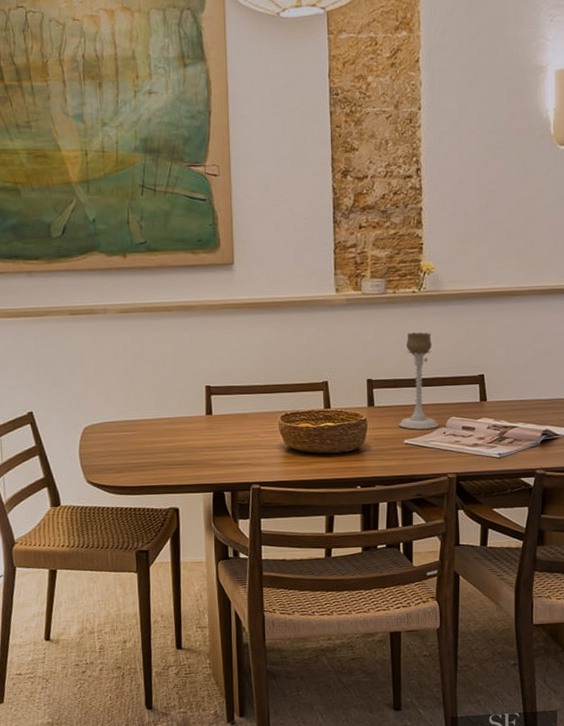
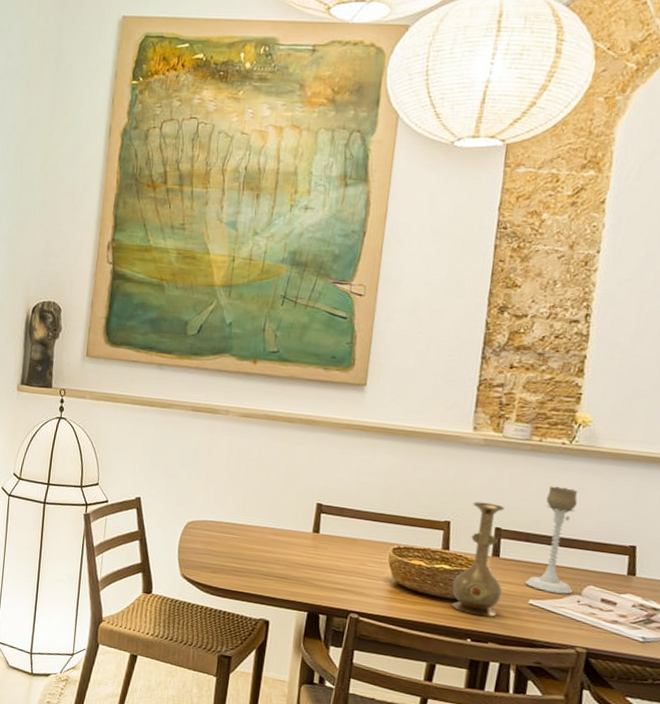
vase: none [337,358,381,464] -> present [451,501,505,617]

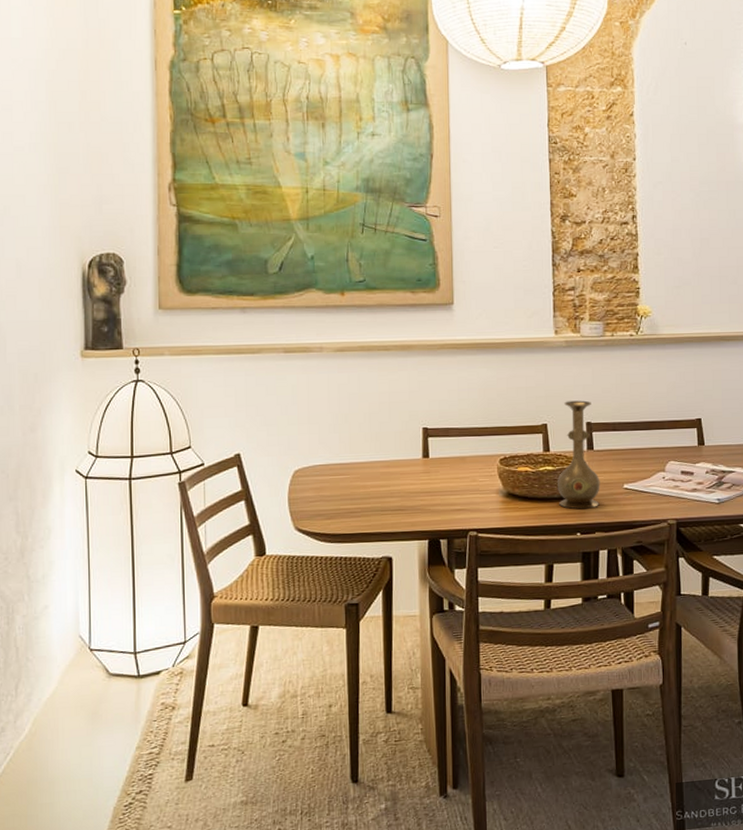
candle holder: present [525,486,578,595] -> none [619,375,658,474]

